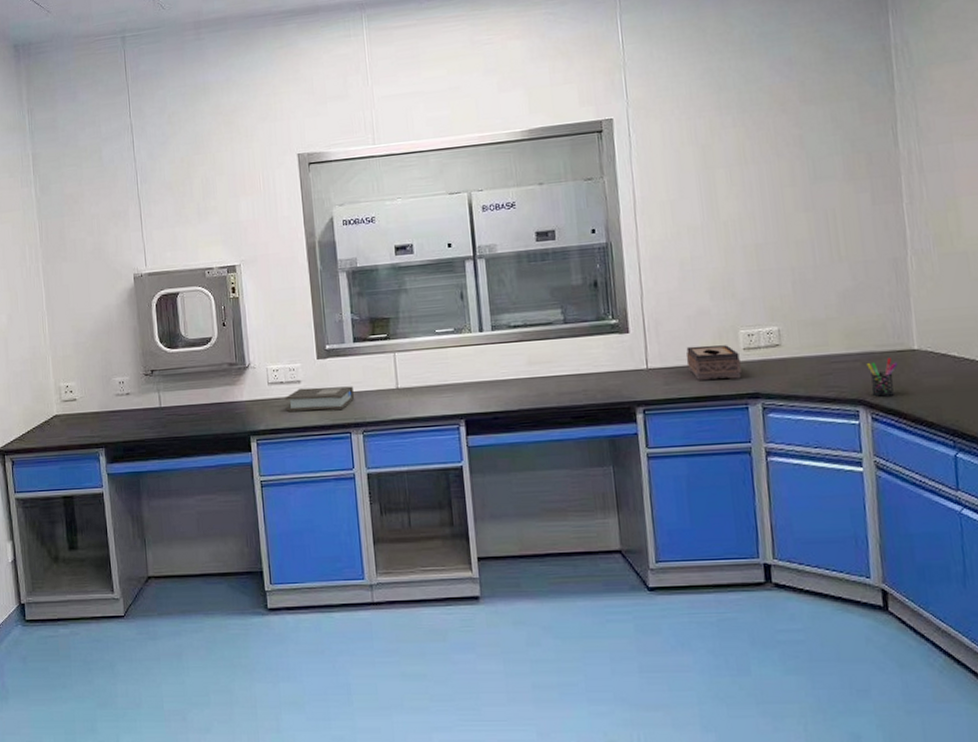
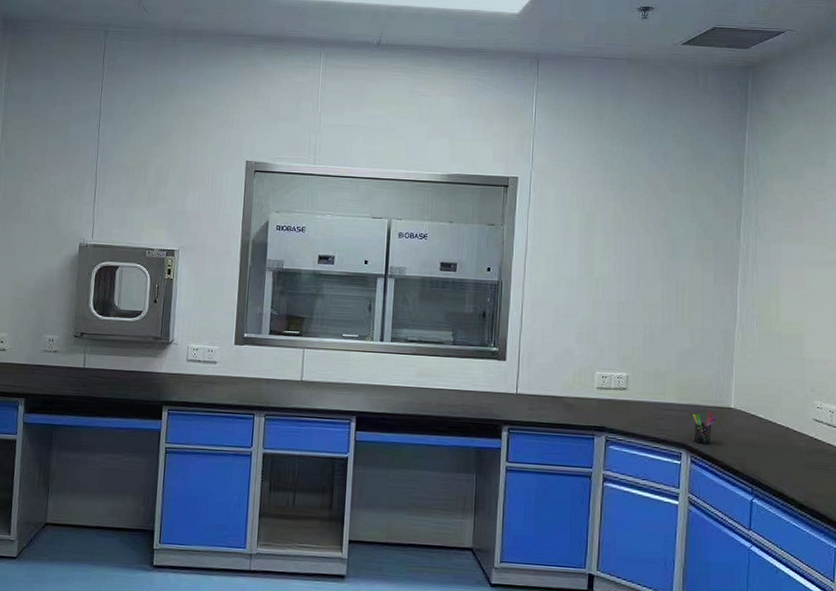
book: present [285,386,354,411] -> none [199,369,263,392]
tissue box: present [686,345,742,380] -> none [549,379,593,413]

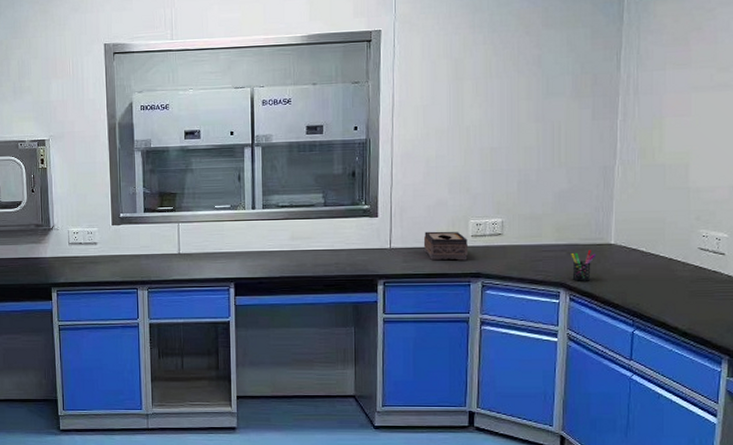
tissue box: none [549,379,593,413] -> present [423,231,468,261]

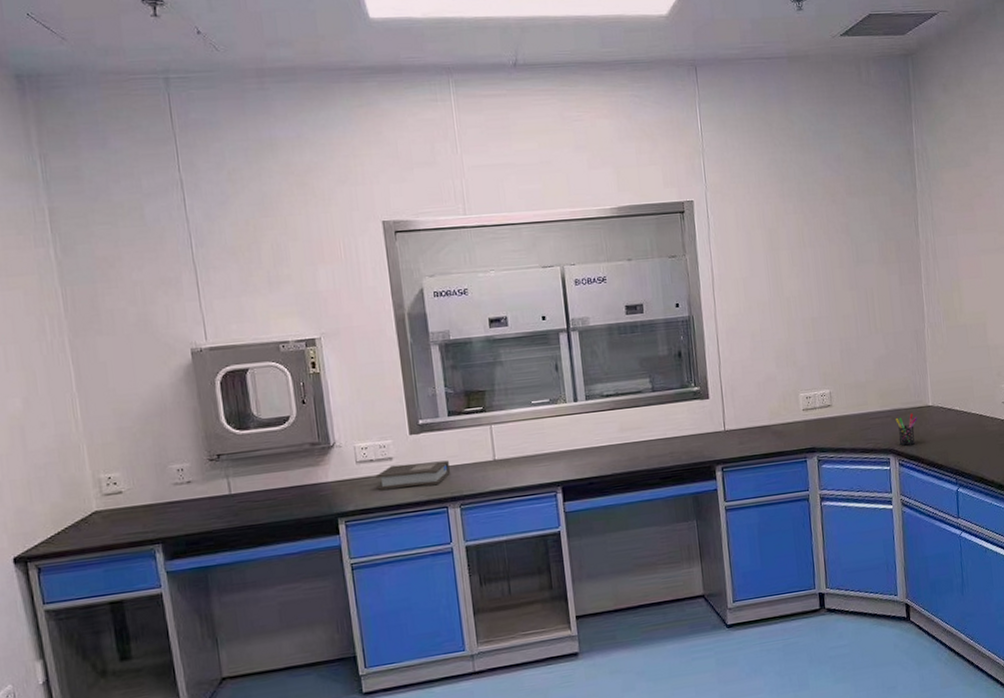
book: none [83,249,142,269] -> present [375,460,450,490]
tissue box: present [423,231,468,261] -> none [756,407,802,439]

